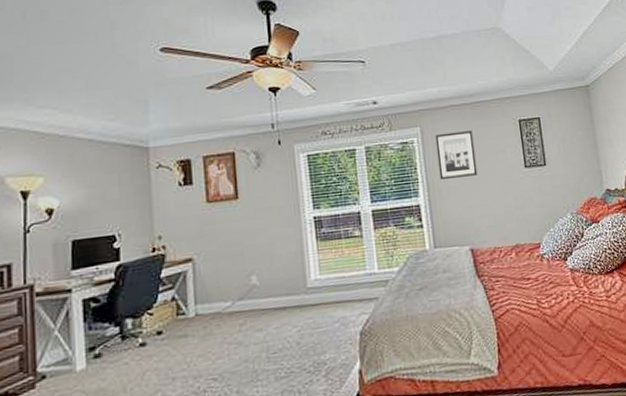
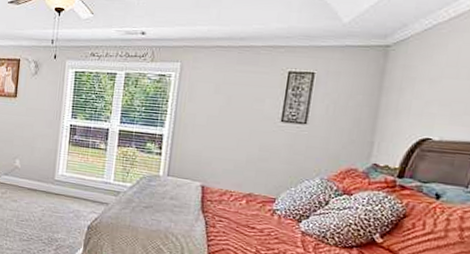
wall art: present [435,131,478,179] -> none [188,72,233,119]

